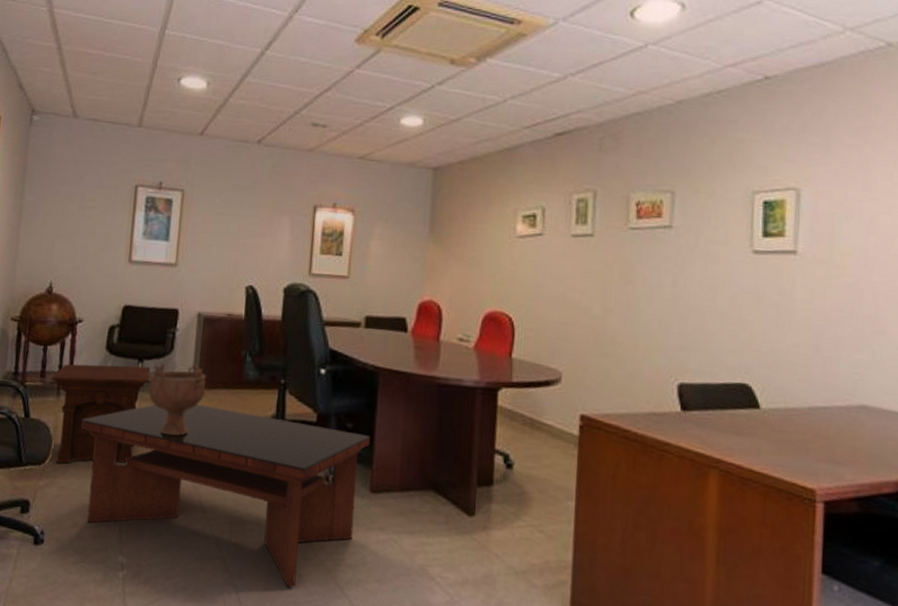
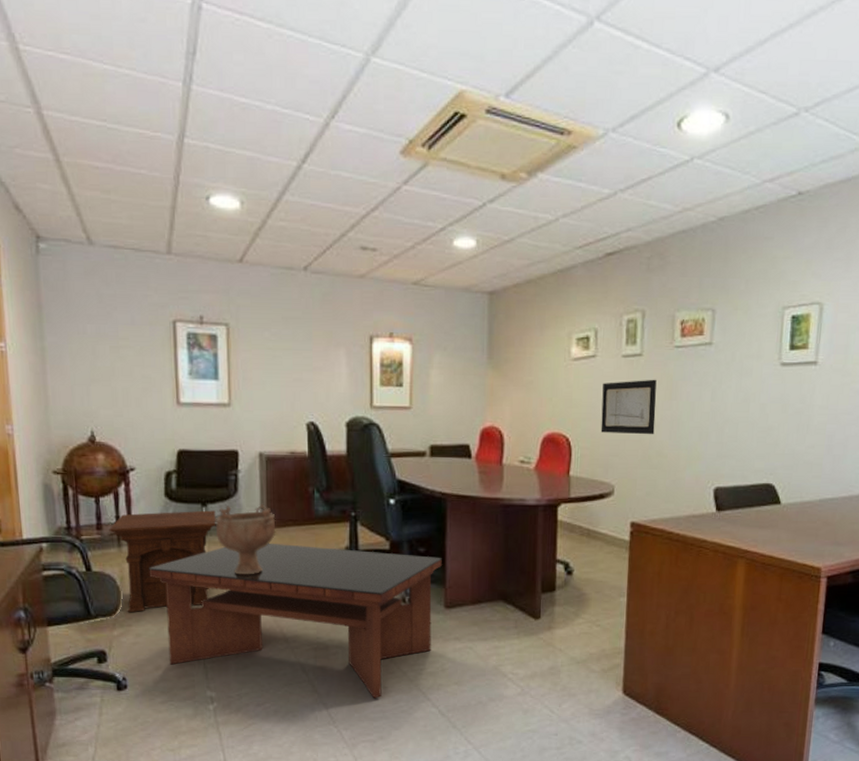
wall art: none [547,261,610,320] -> present [600,379,657,435]

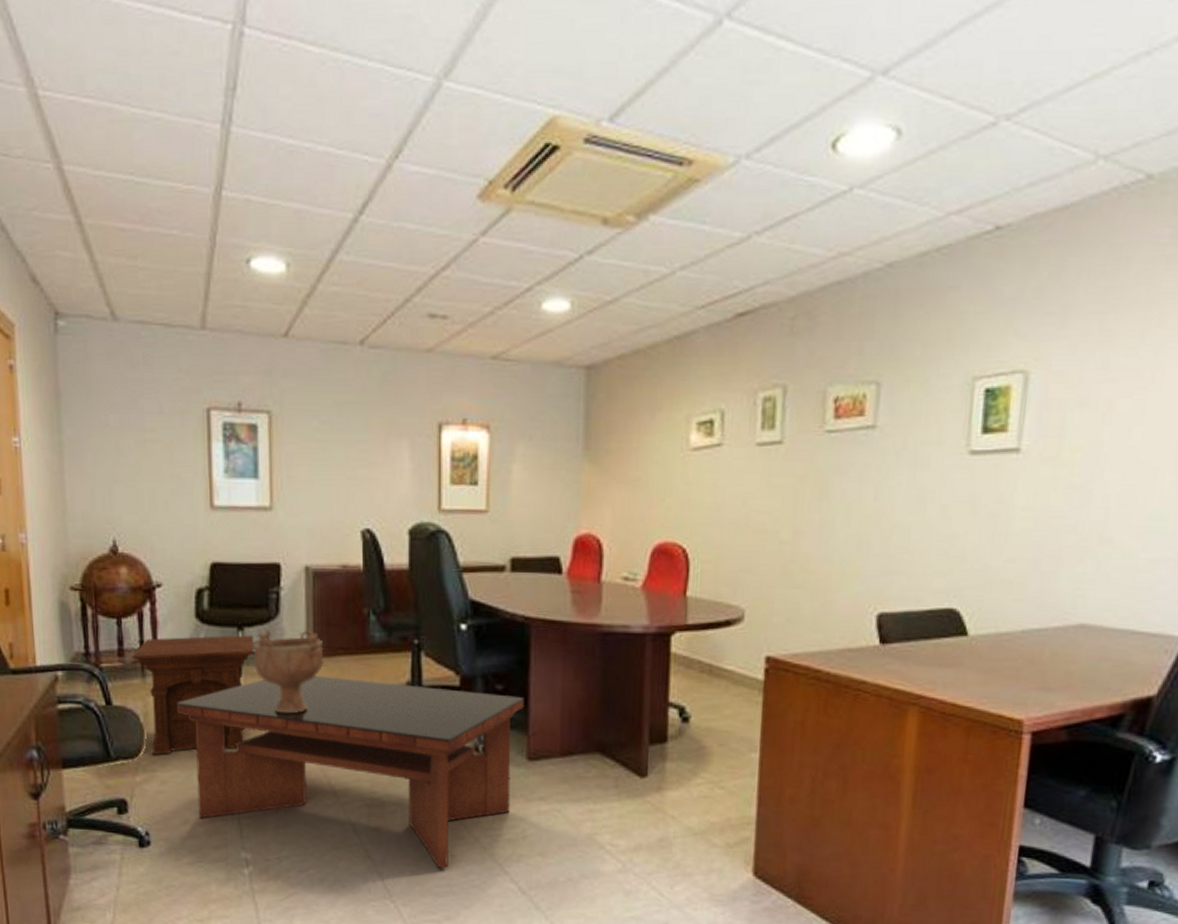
wall art: present [600,379,657,435] -> none [727,473,801,545]

